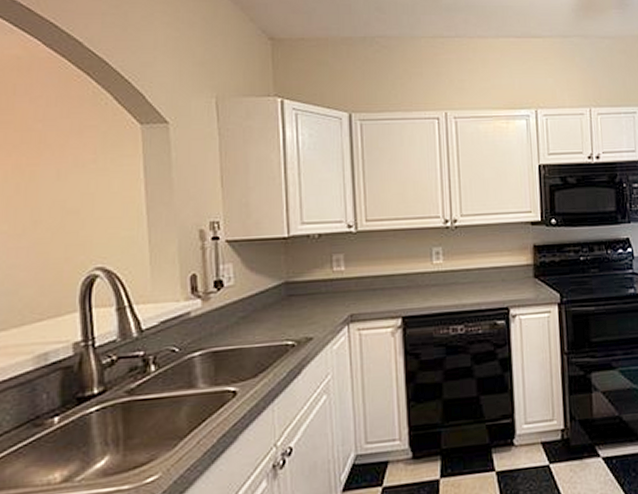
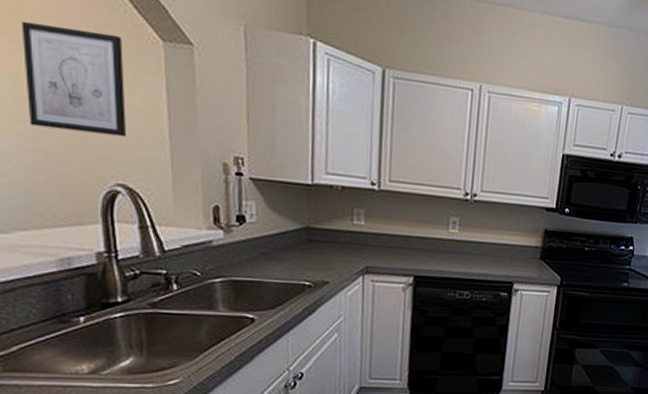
wall art: none [11,126,106,224] -> present [21,20,127,137]

